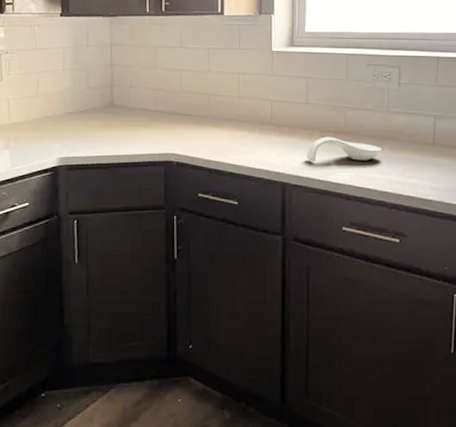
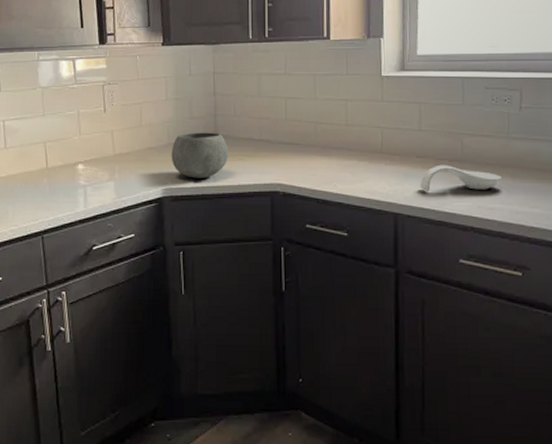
bowl: none [67,102,124,148] -> present [171,132,229,178]

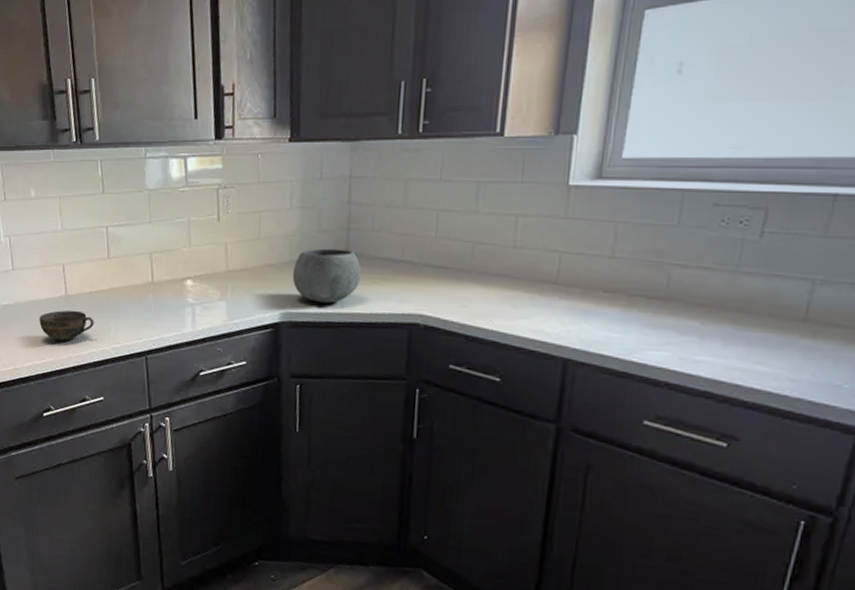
spoon rest: present [420,164,502,192] -> none [603,302,719,338]

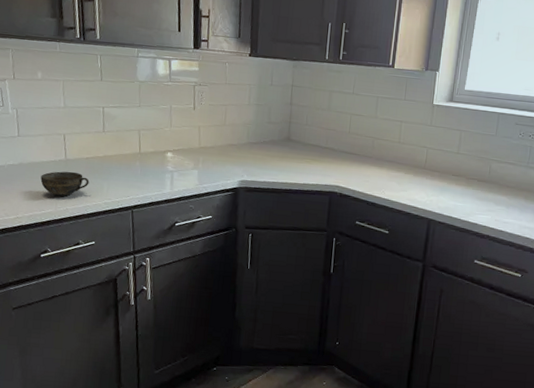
bowl: present [292,248,362,304] -> none [248,135,298,175]

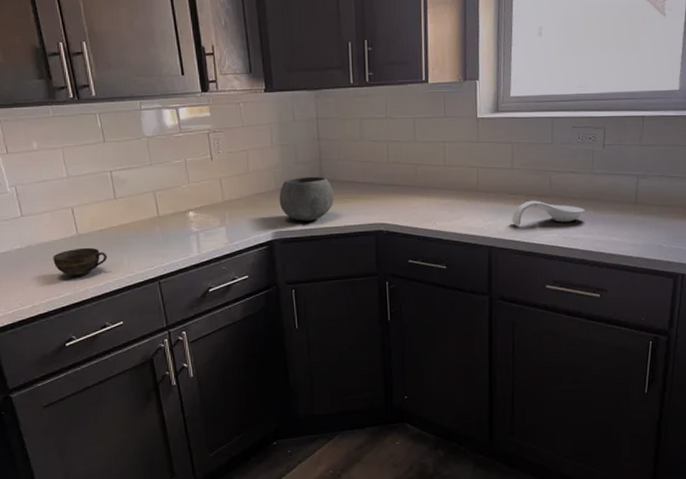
bowl: none [248,135,298,175] -> present [279,176,334,221]
spoon rest: none [452,183,517,207] -> present [512,200,585,226]

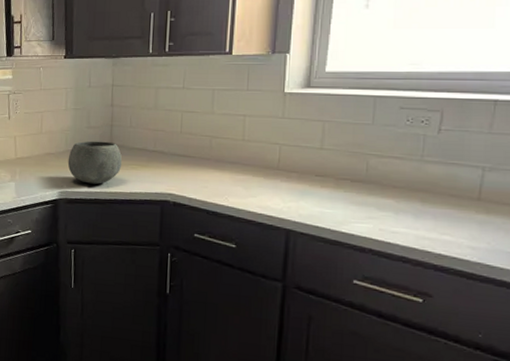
spoon rest: present [512,200,585,226] -> none [317,184,410,213]

